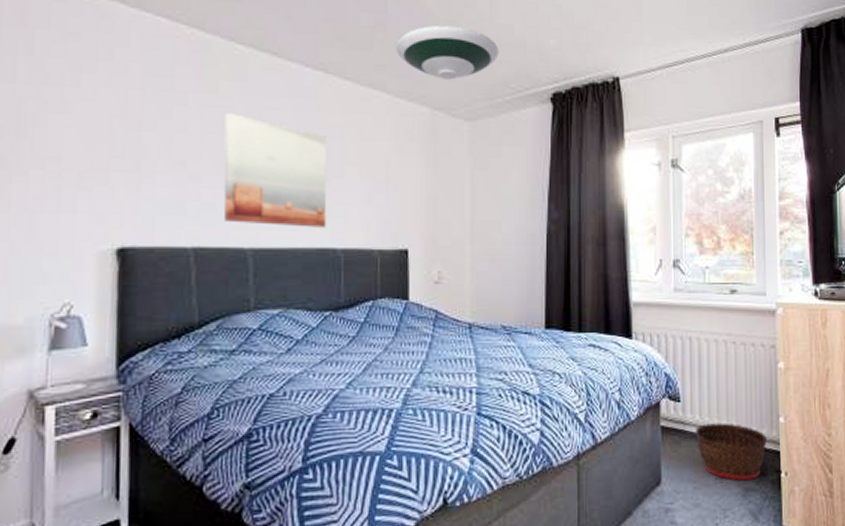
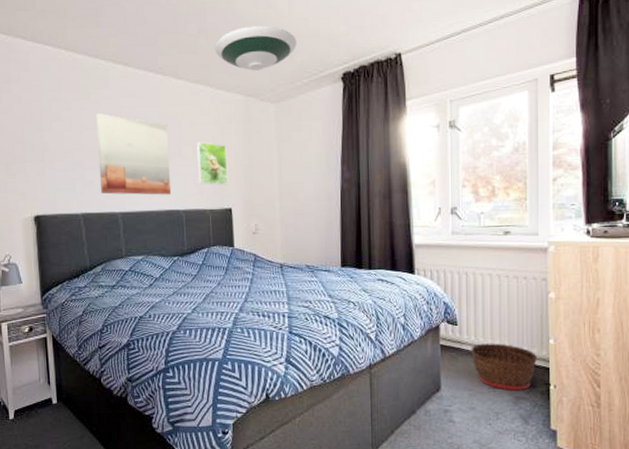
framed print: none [364,162,405,219] -> present [196,142,228,185]

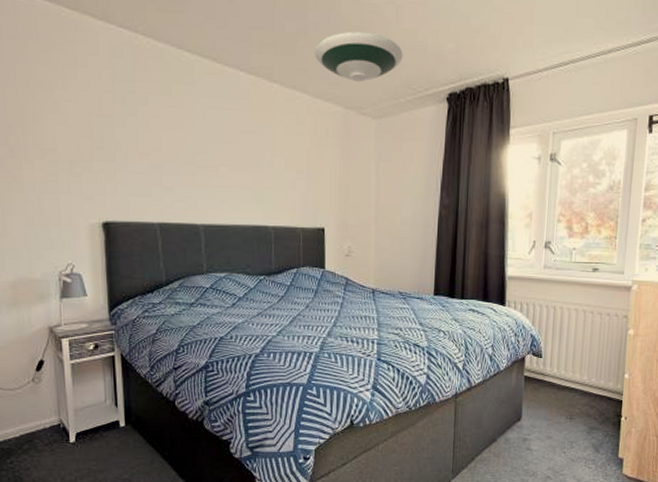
wall art: present [95,113,172,195] -> none [176,112,260,209]
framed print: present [196,142,228,185] -> none [289,154,323,203]
basket: present [471,343,537,391] -> none [552,376,612,421]

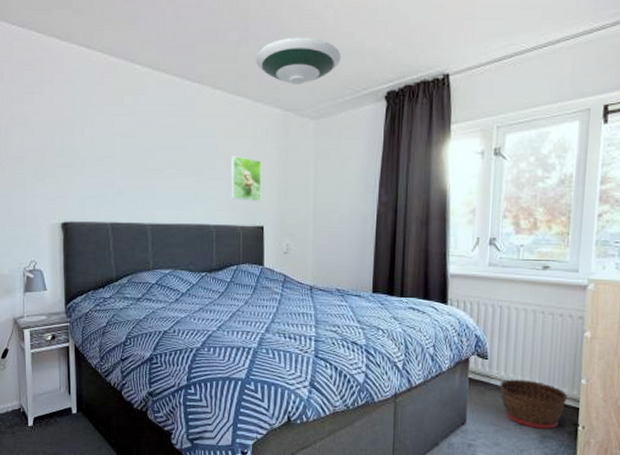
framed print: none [289,154,323,203] -> present [230,156,262,202]
basket: none [552,376,612,421] -> present [499,379,567,429]

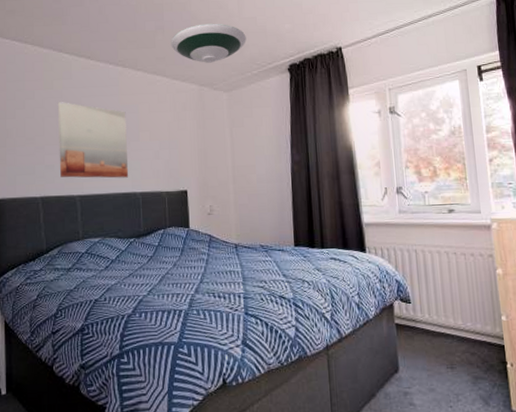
wall art: none [128,120,203,209] -> present [57,102,129,178]
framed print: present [230,156,262,202] -> none [153,128,184,168]
basket: present [499,379,567,429] -> none [426,320,491,370]

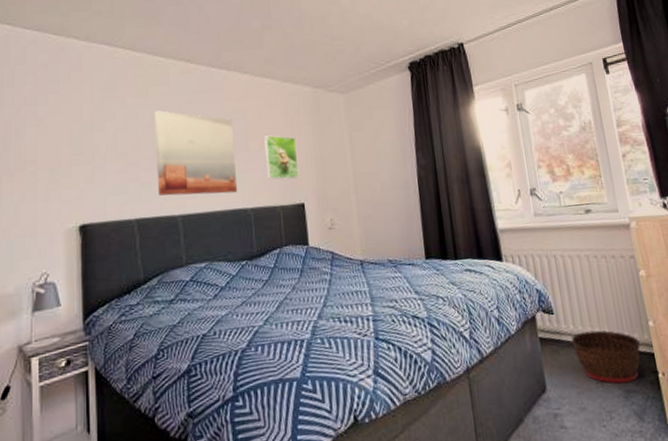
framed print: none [153,128,184,168] -> present [263,135,300,180]
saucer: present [171,23,246,63] -> none [280,20,362,63]
basket: none [426,320,491,370] -> present [571,330,640,384]

